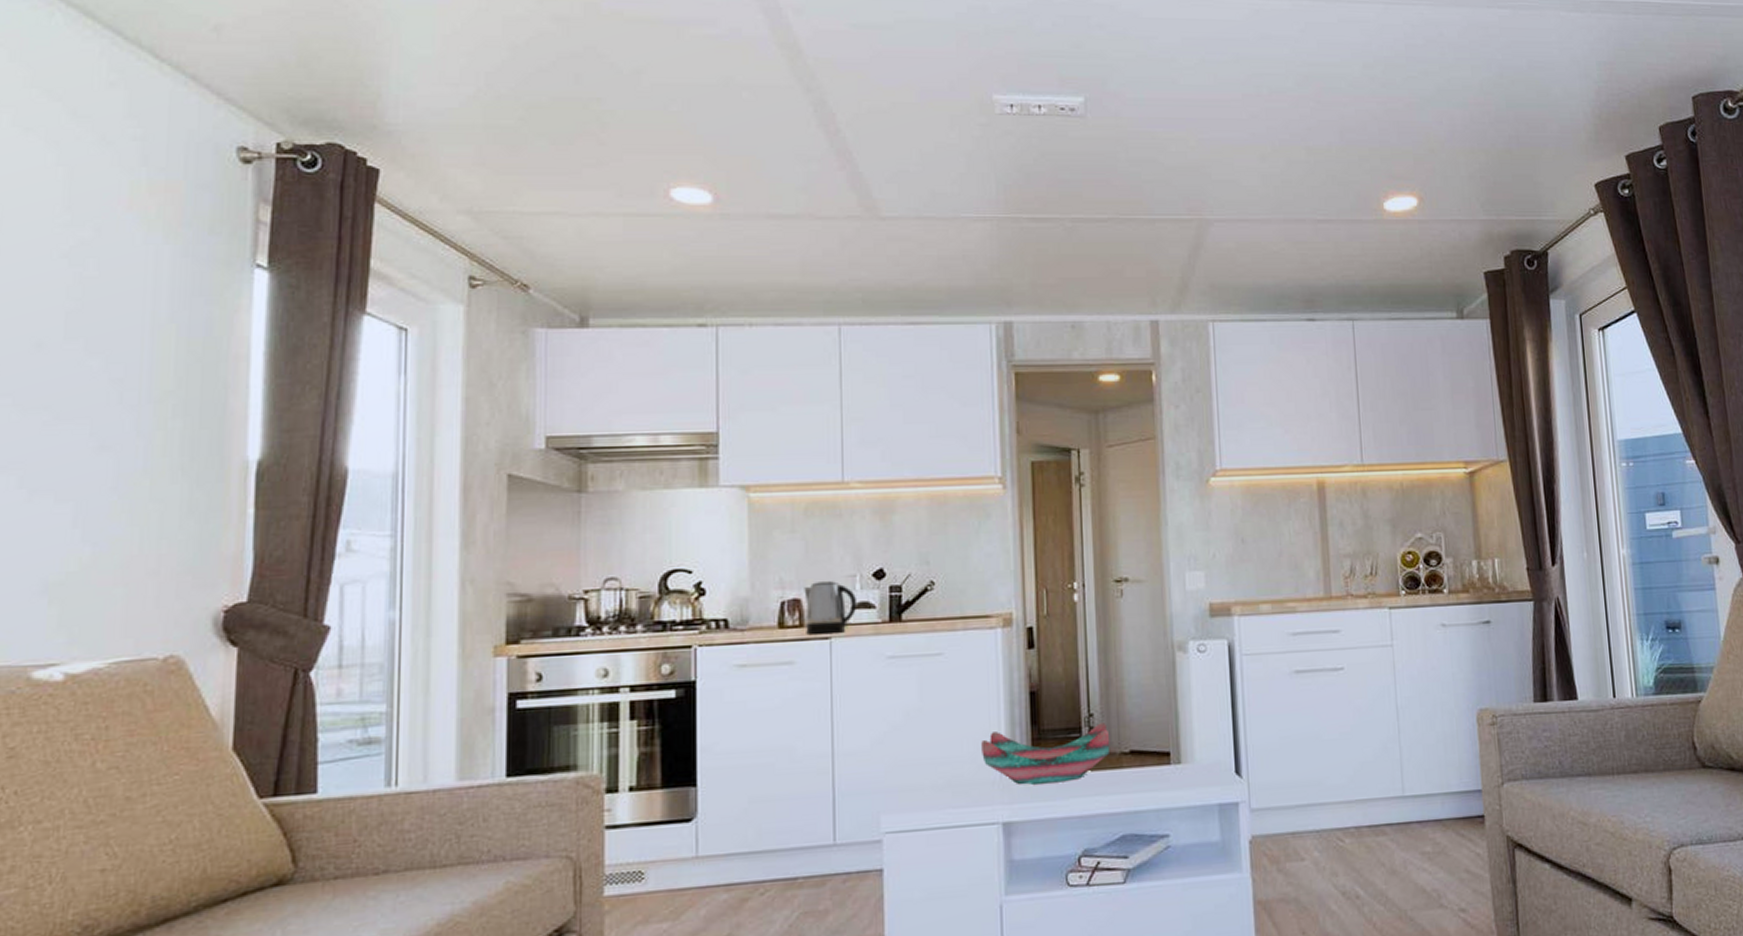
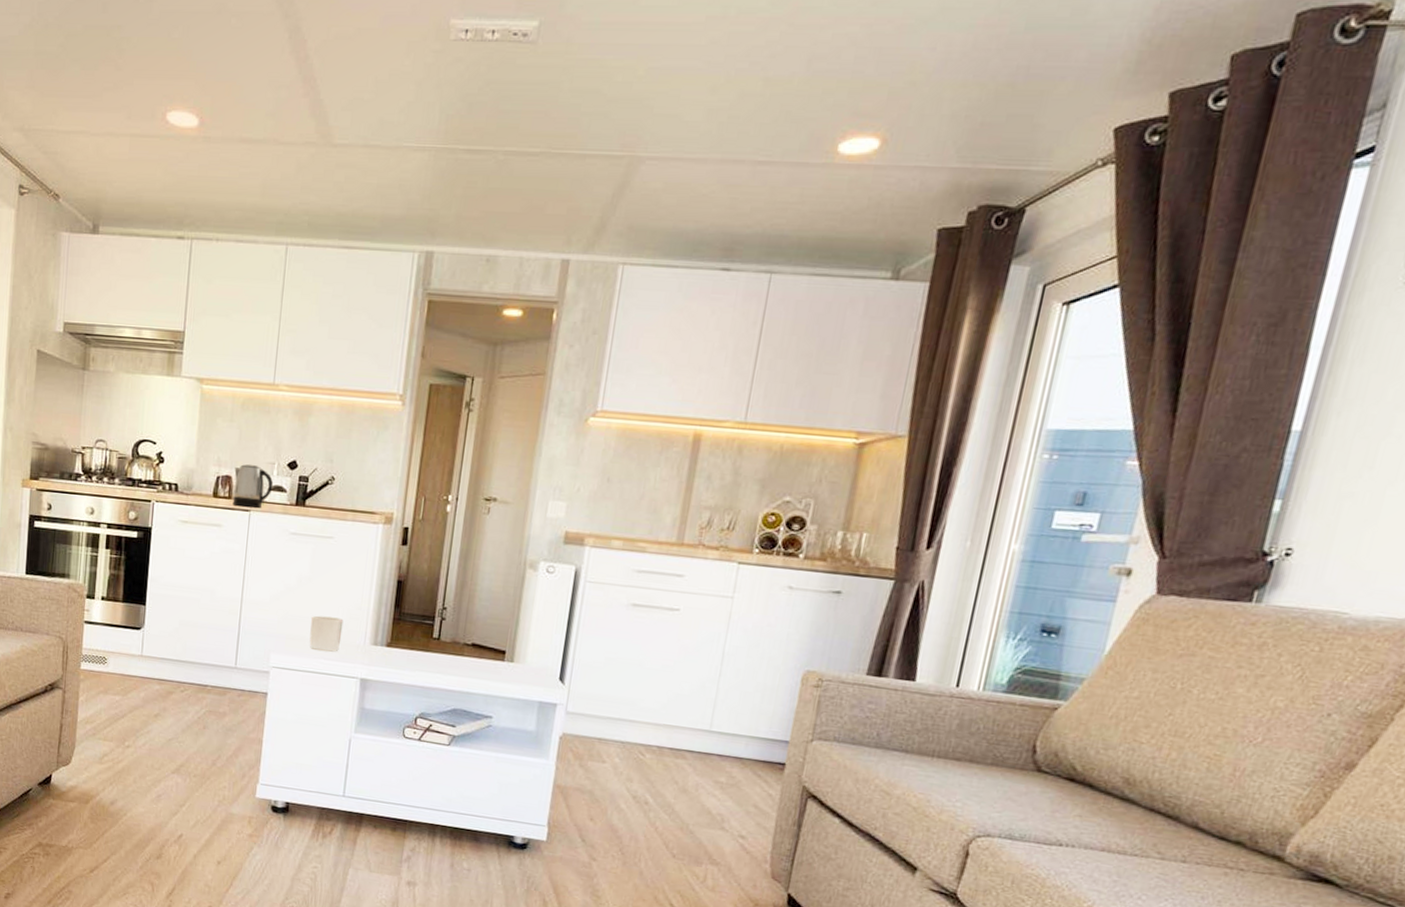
mug: none [927,752,971,800] -> present [309,615,344,652]
decorative bowl: present [981,723,1111,785] -> none [352,607,458,658]

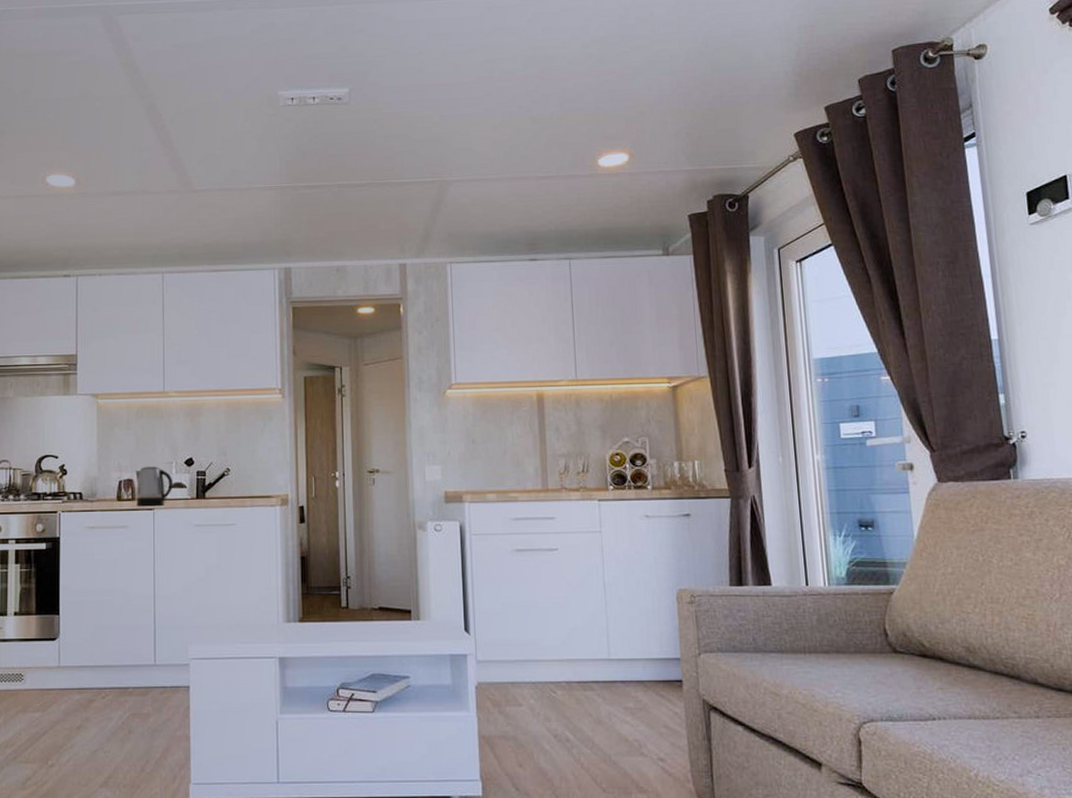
mug: present [309,615,344,652] -> none [223,601,255,636]

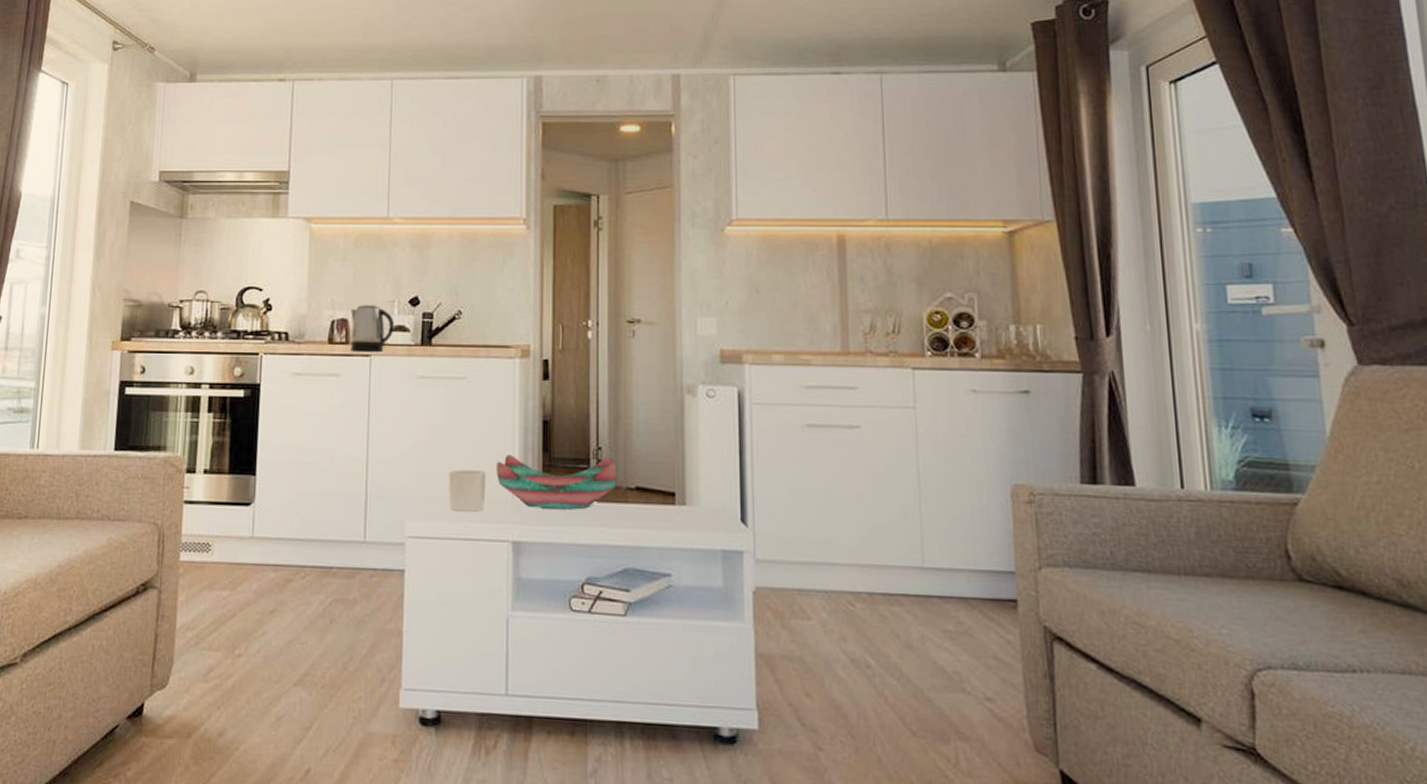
mug: none [223,601,255,636] -> present [448,470,486,513]
decorative bowl: none [264,584,363,629] -> present [496,455,617,510]

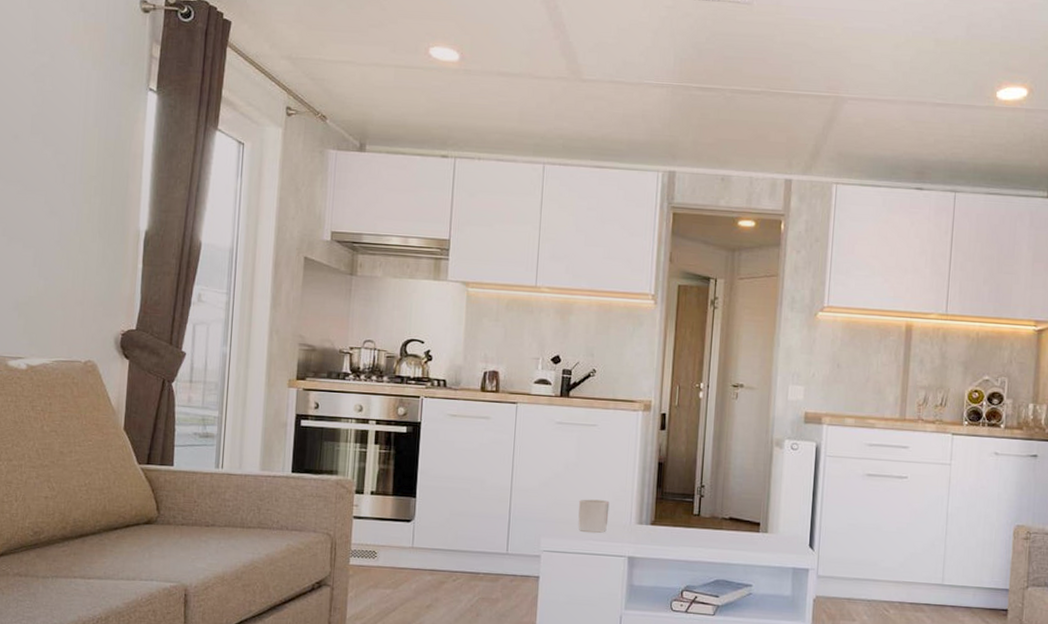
kettle: present [351,304,395,353] -> none [500,359,539,401]
decorative bowl: present [496,455,617,510] -> none [618,489,716,534]

